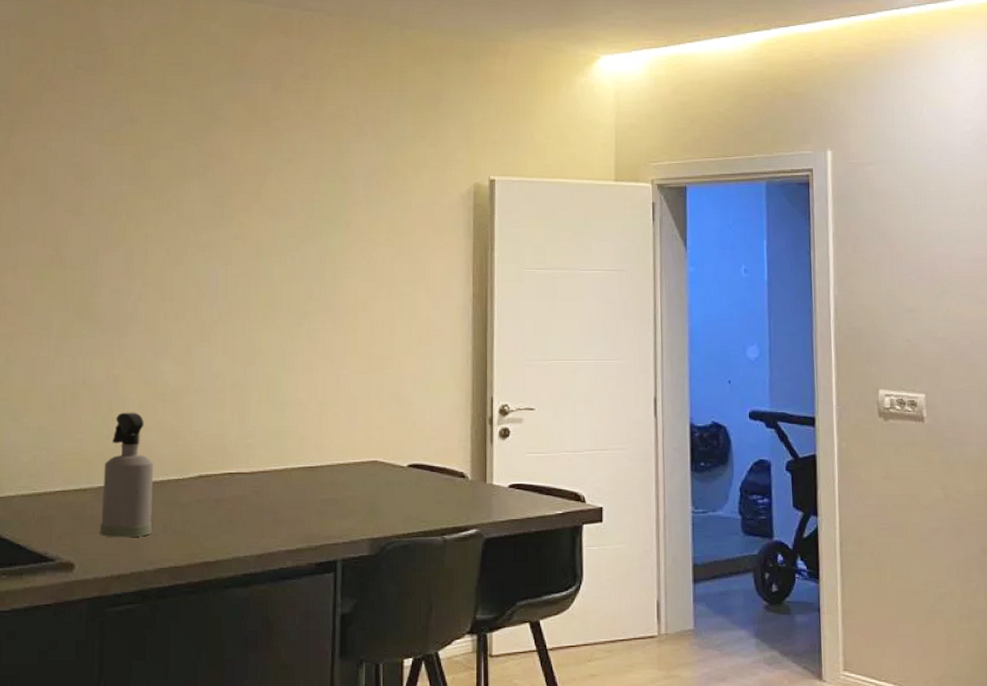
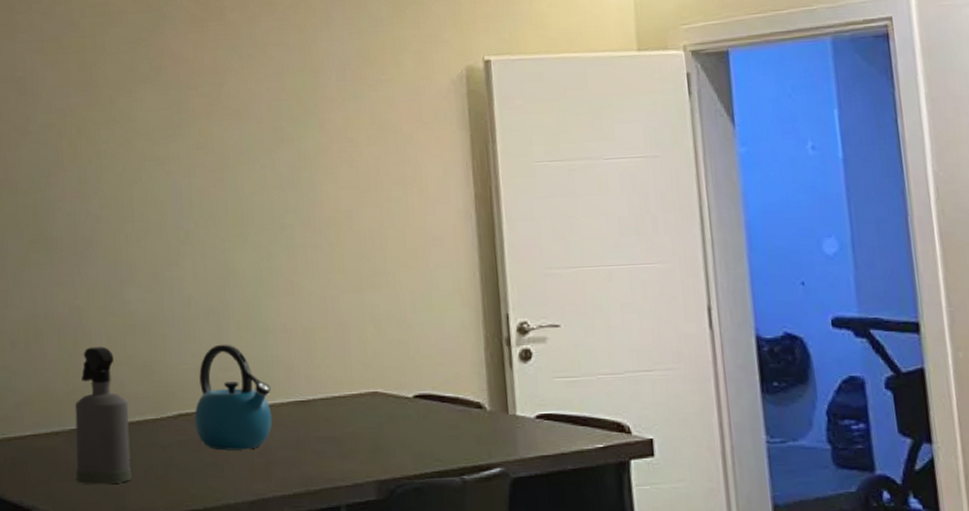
kettle: none [213,414,285,509] -> present [194,344,272,451]

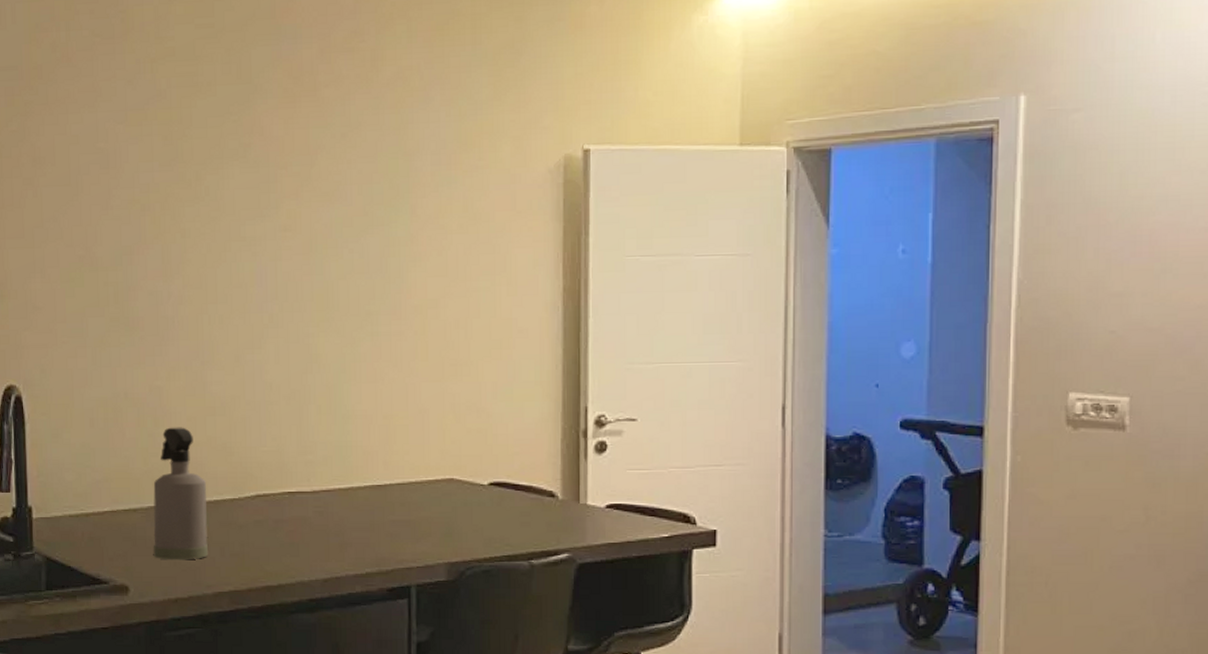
kettle: present [194,344,272,451] -> none [272,428,349,531]

